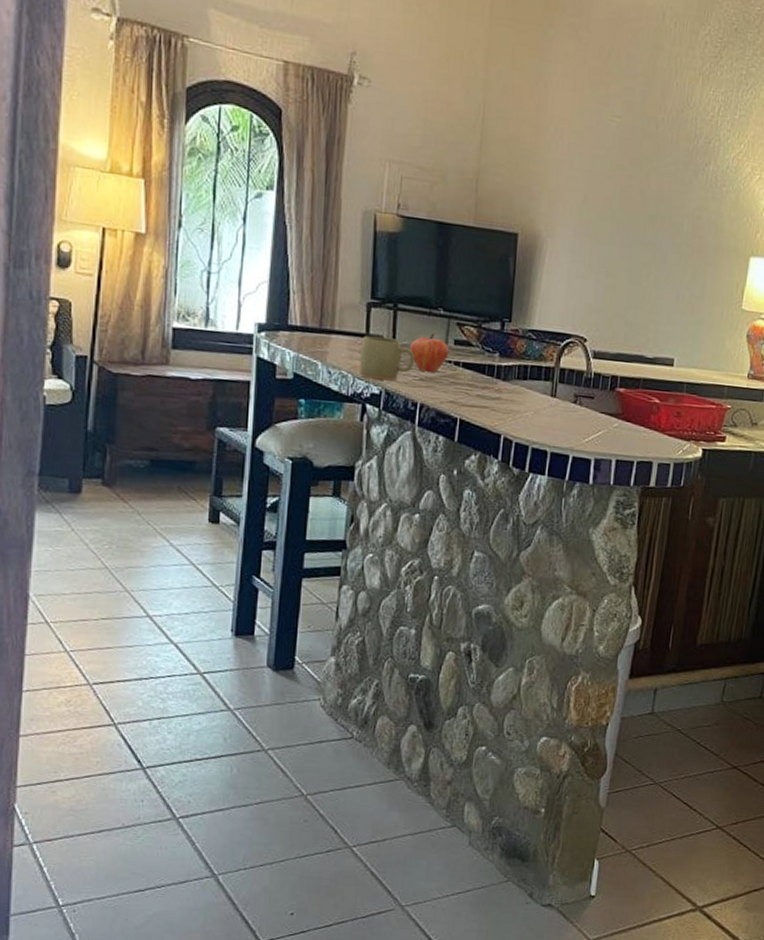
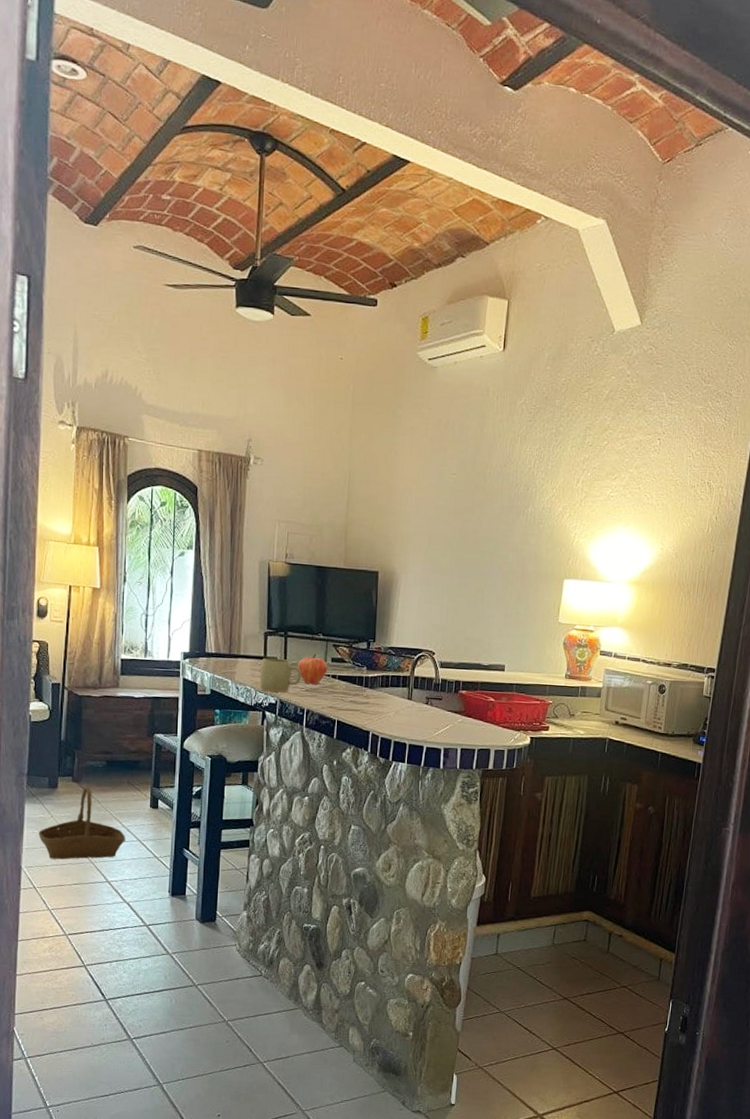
basket: none [53,492,175,587] -> present [38,787,126,860]

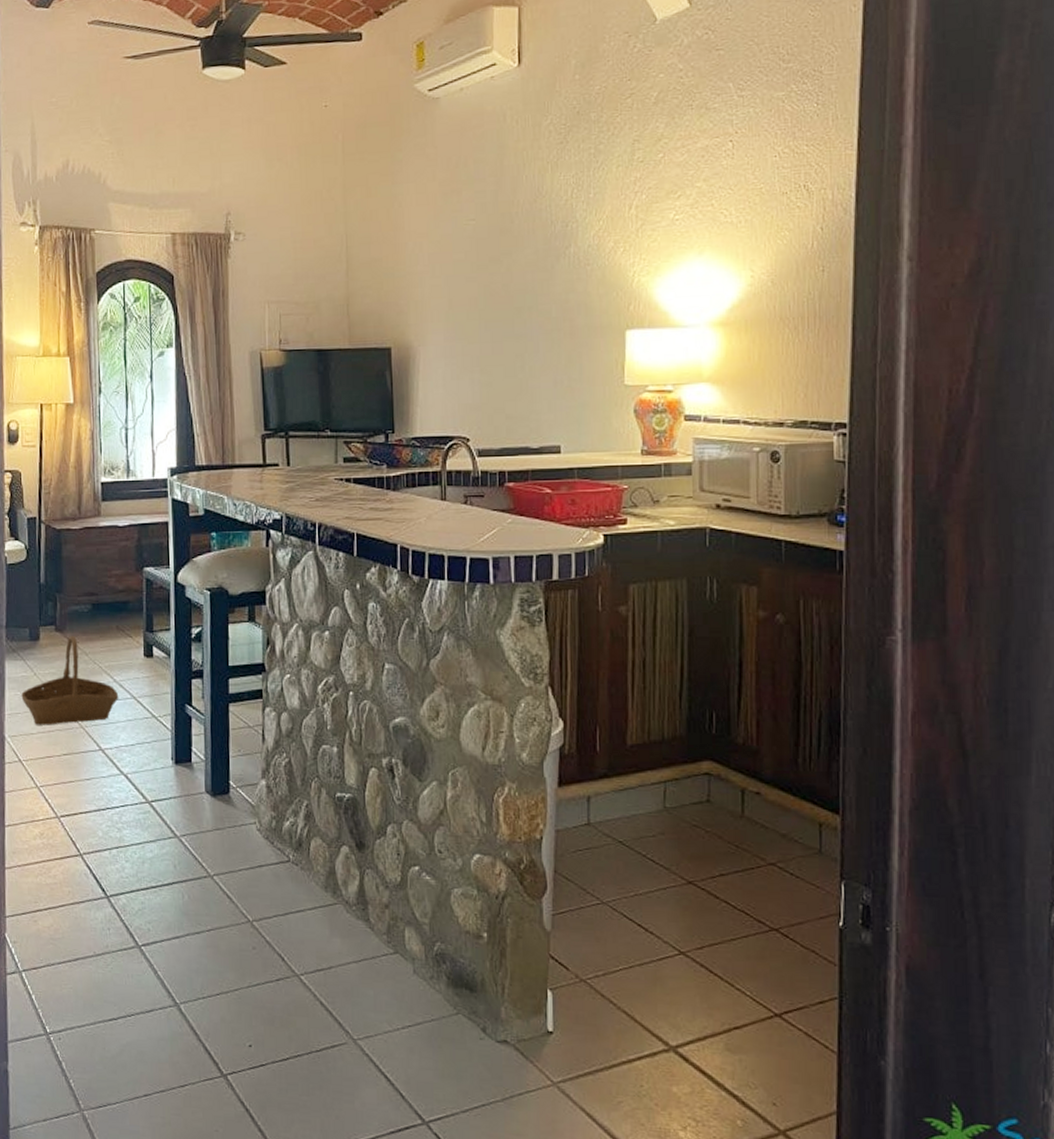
mug: present [260,657,302,693] -> none [260,464,309,505]
fruit: present [297,653,328,685] -> none [303,454,340,493]

